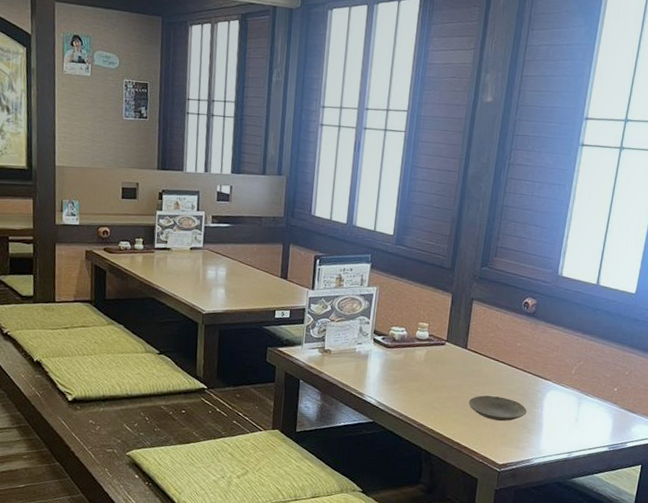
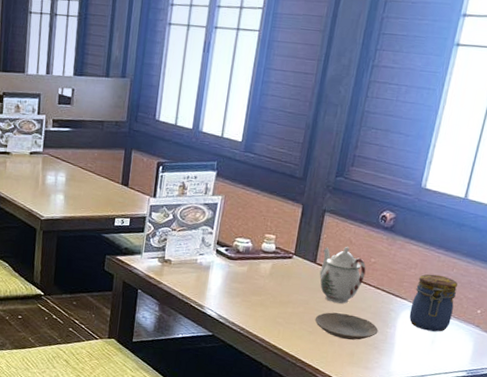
teapot: none [470,332,513,387] -> present [319,246,366,304]
jar: none [554,355,595,410] -> present [409,274,458,332]

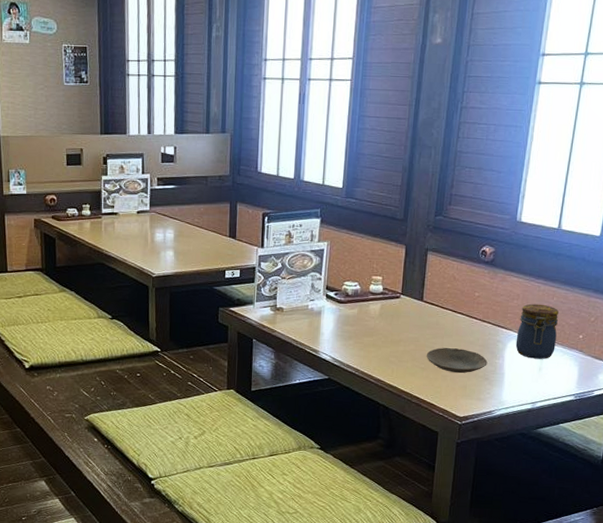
teapot: present [319,246,366,304] -> none [427,282,471,338]

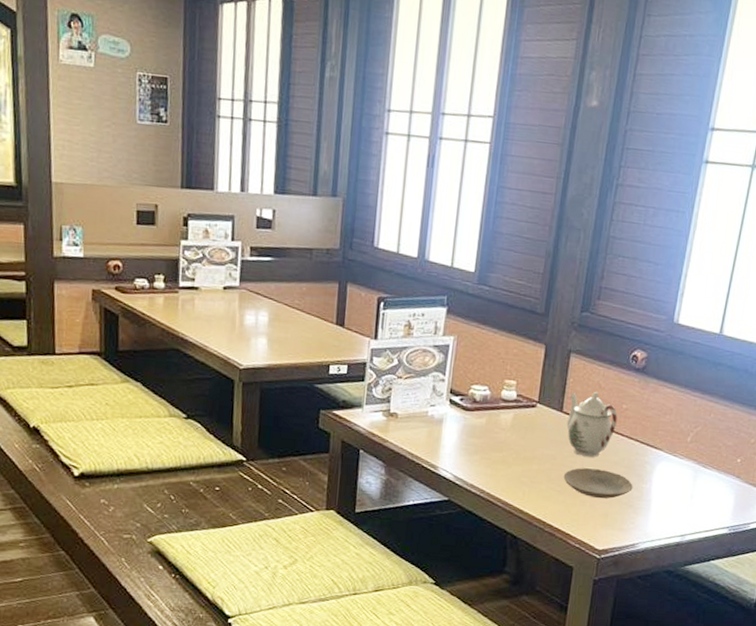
teapot: none [427,282,471,338] -> present [566,391,618,457]
jar: present [515,303,559,359] -> none [665,420,716,485]

